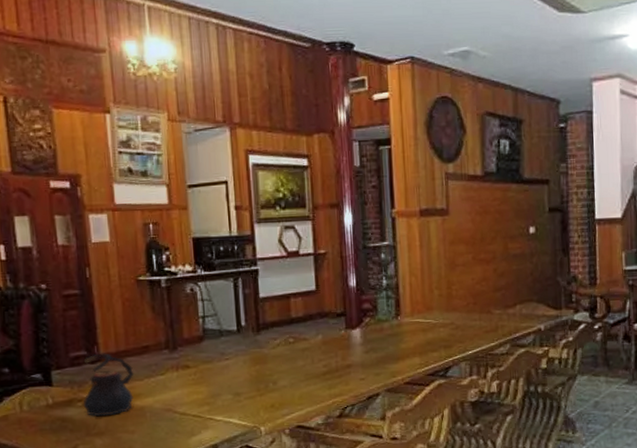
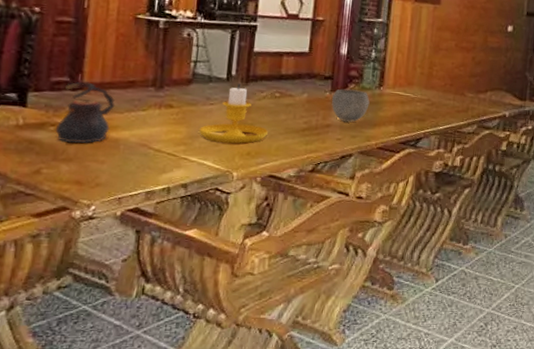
candlestick: none [219,334,288,399] -> present [199,83,268,144]
bowl: none [348,323,389,360] -> present [332,89,370,122]

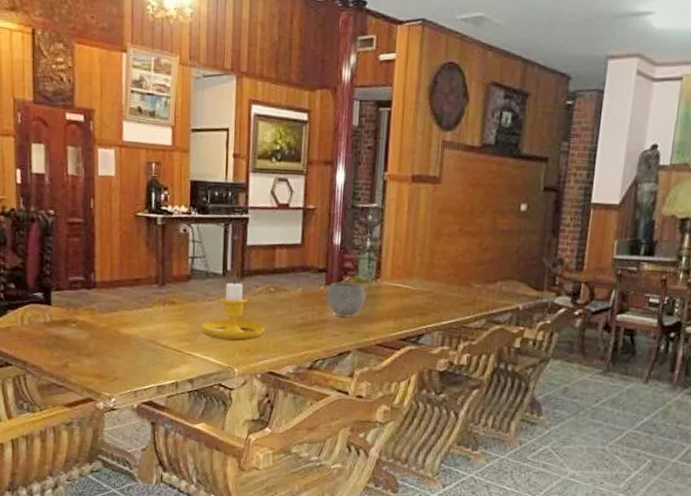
teapot: present [55,81,115,144] -> none [76,280,125,340]

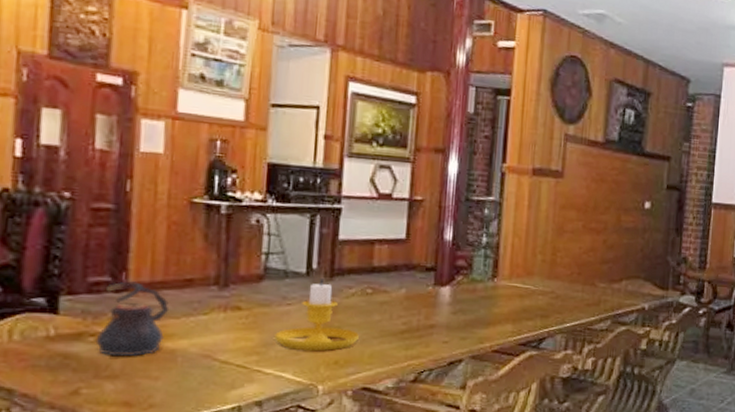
teapot: none [76,280,125,340] -> present [95,281,170,357]
bowl: present [327,282,366,318] -> none [436,281,482,322]

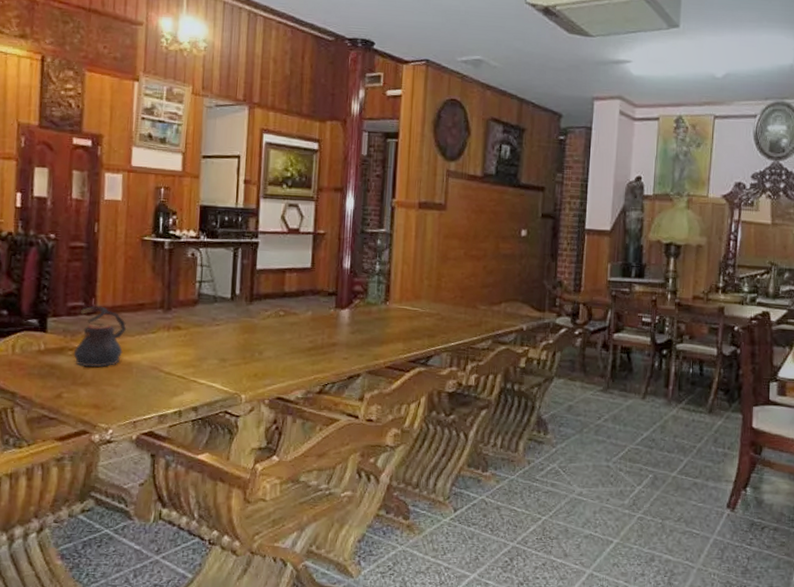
candlestick: present [274,279,359,352] -> none [207,303,274,365]

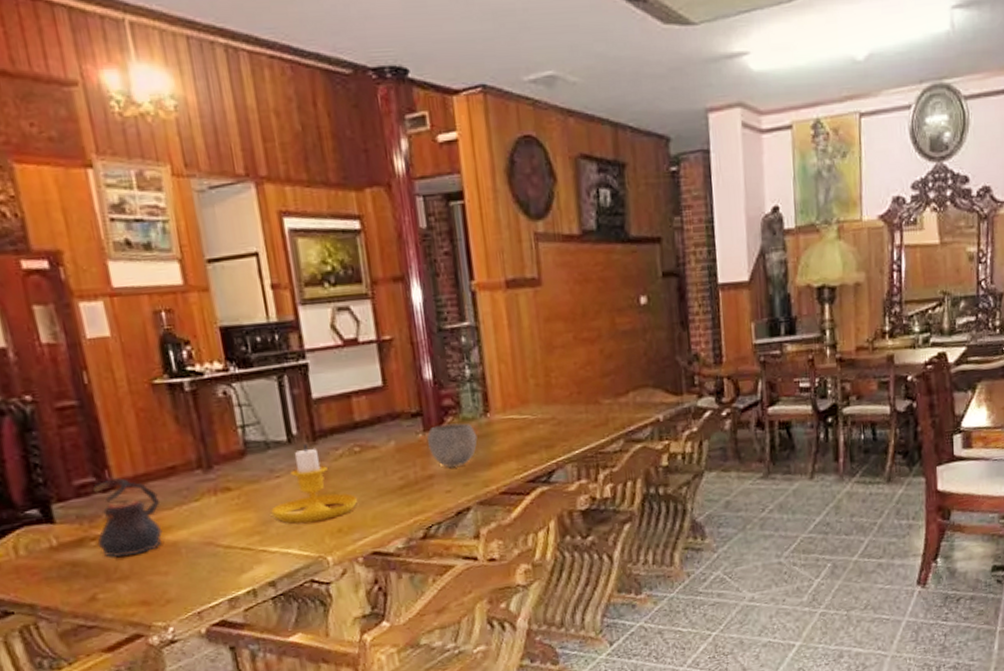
candlestick: none [207,303,274,365] -> present [271,444,357,524]
bowl: none [337,305,376,340] -> present [427,423,478,468]

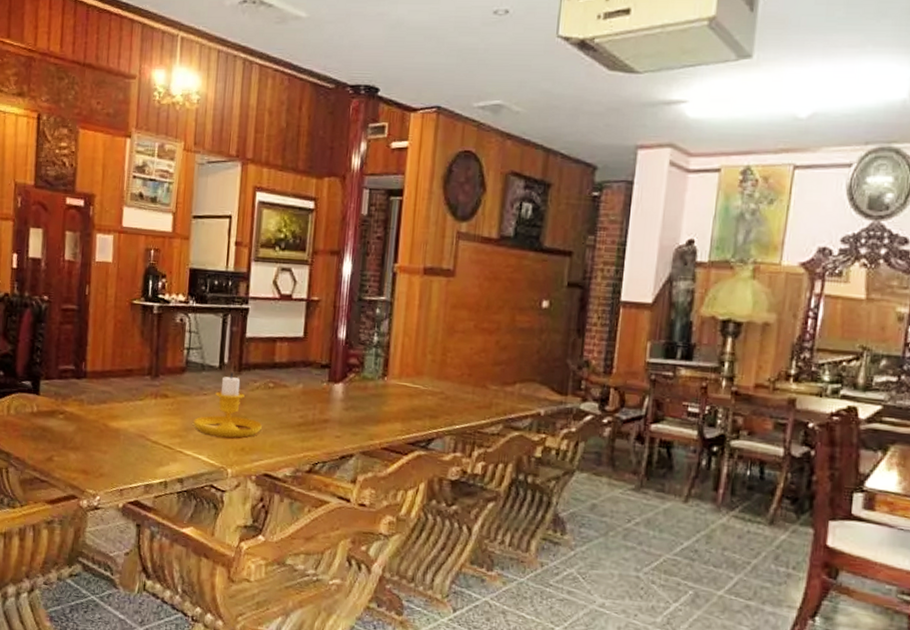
teapot: present [93,478,163,558] -> none [64,370,115,433]
bowl: present [427,423,478,468] -> none [329,379,372,417]

